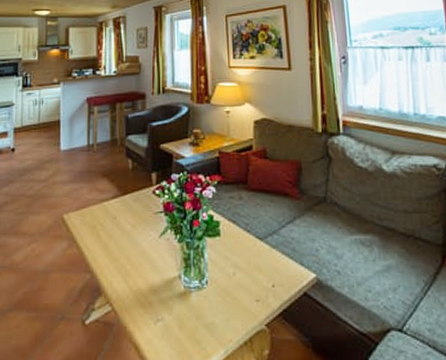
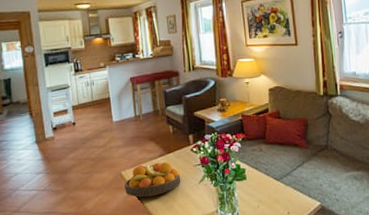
fruit bowl: none [65,205,137,251] -> present [124,161,181,197]

